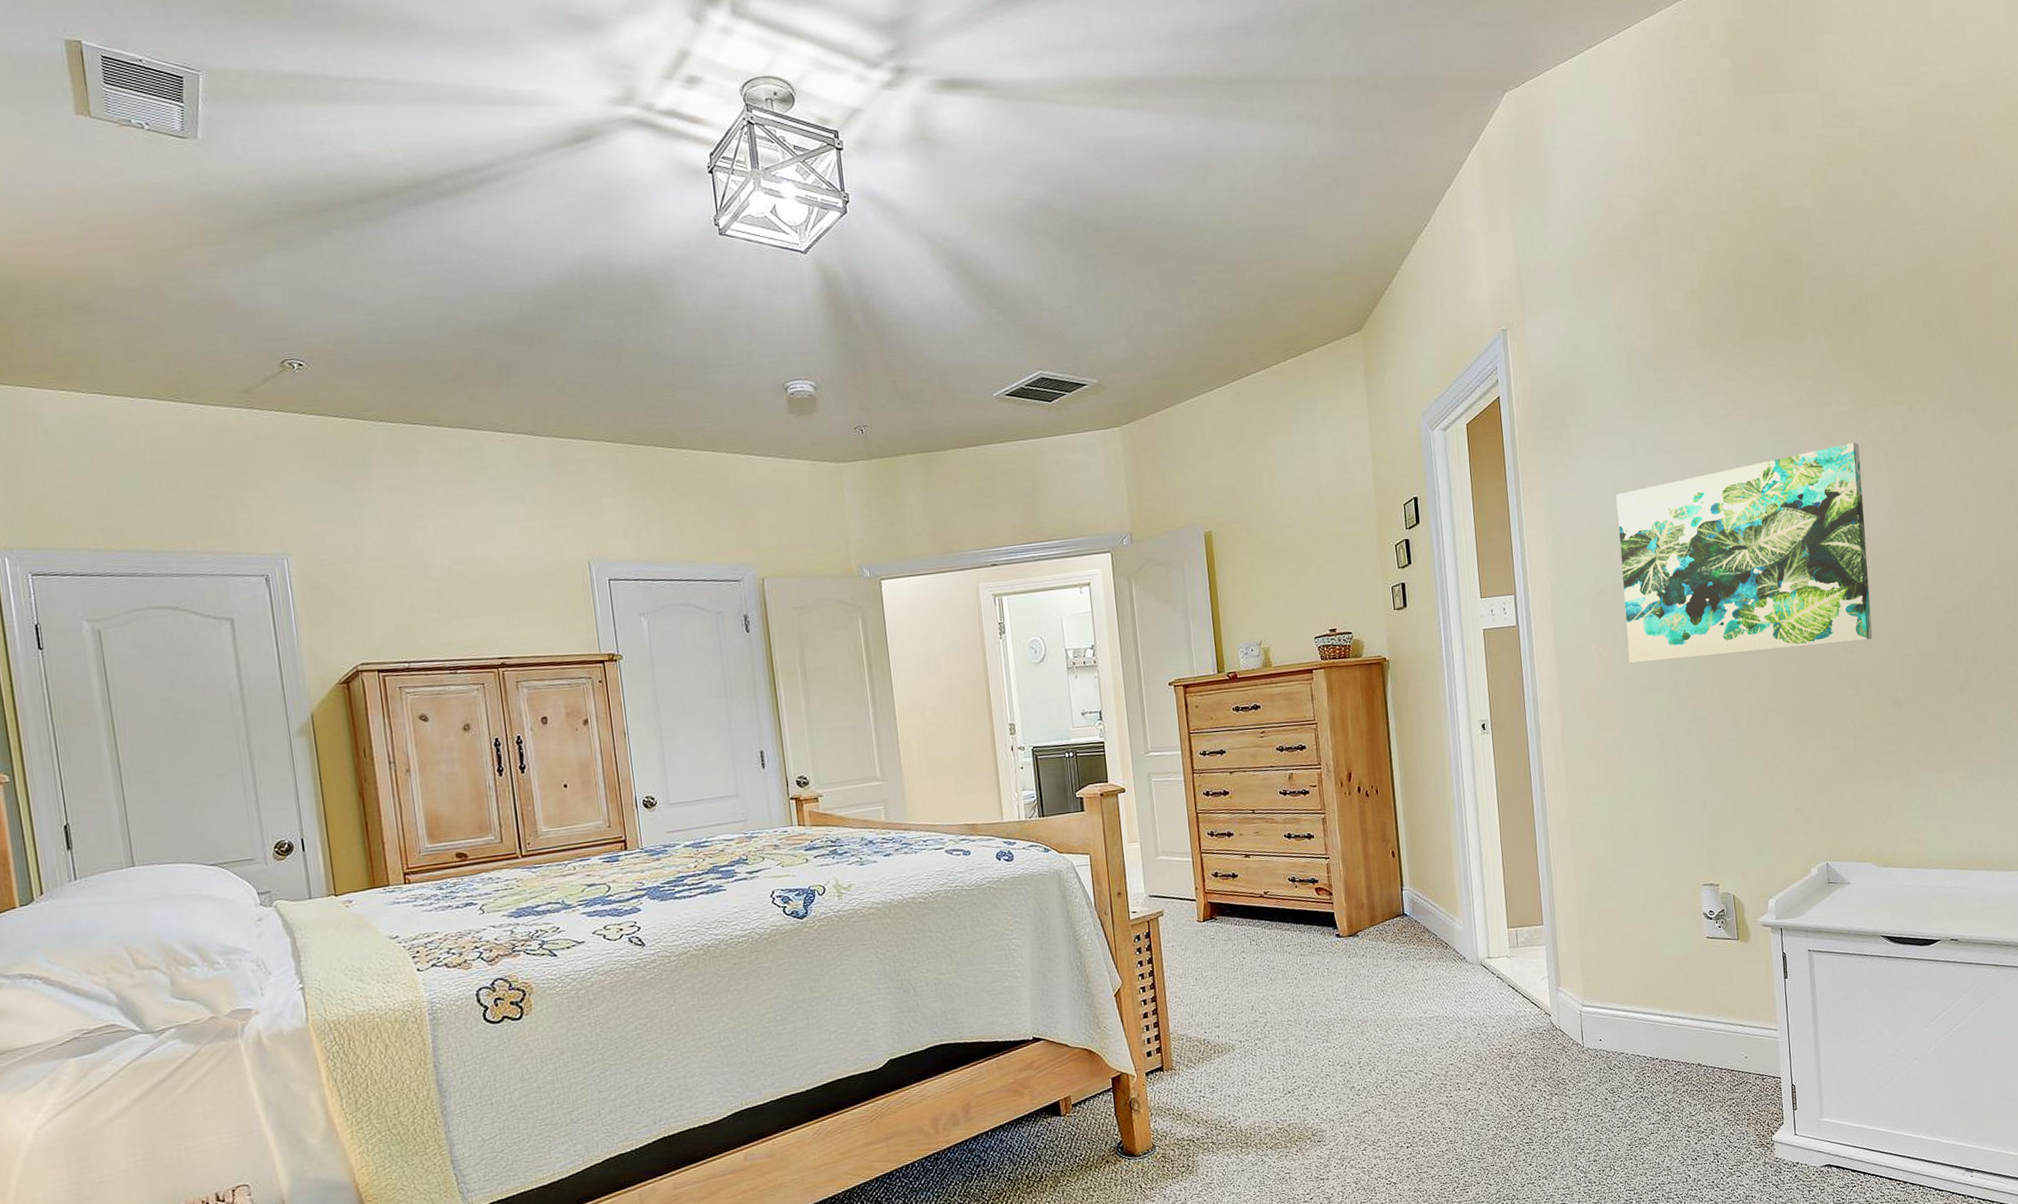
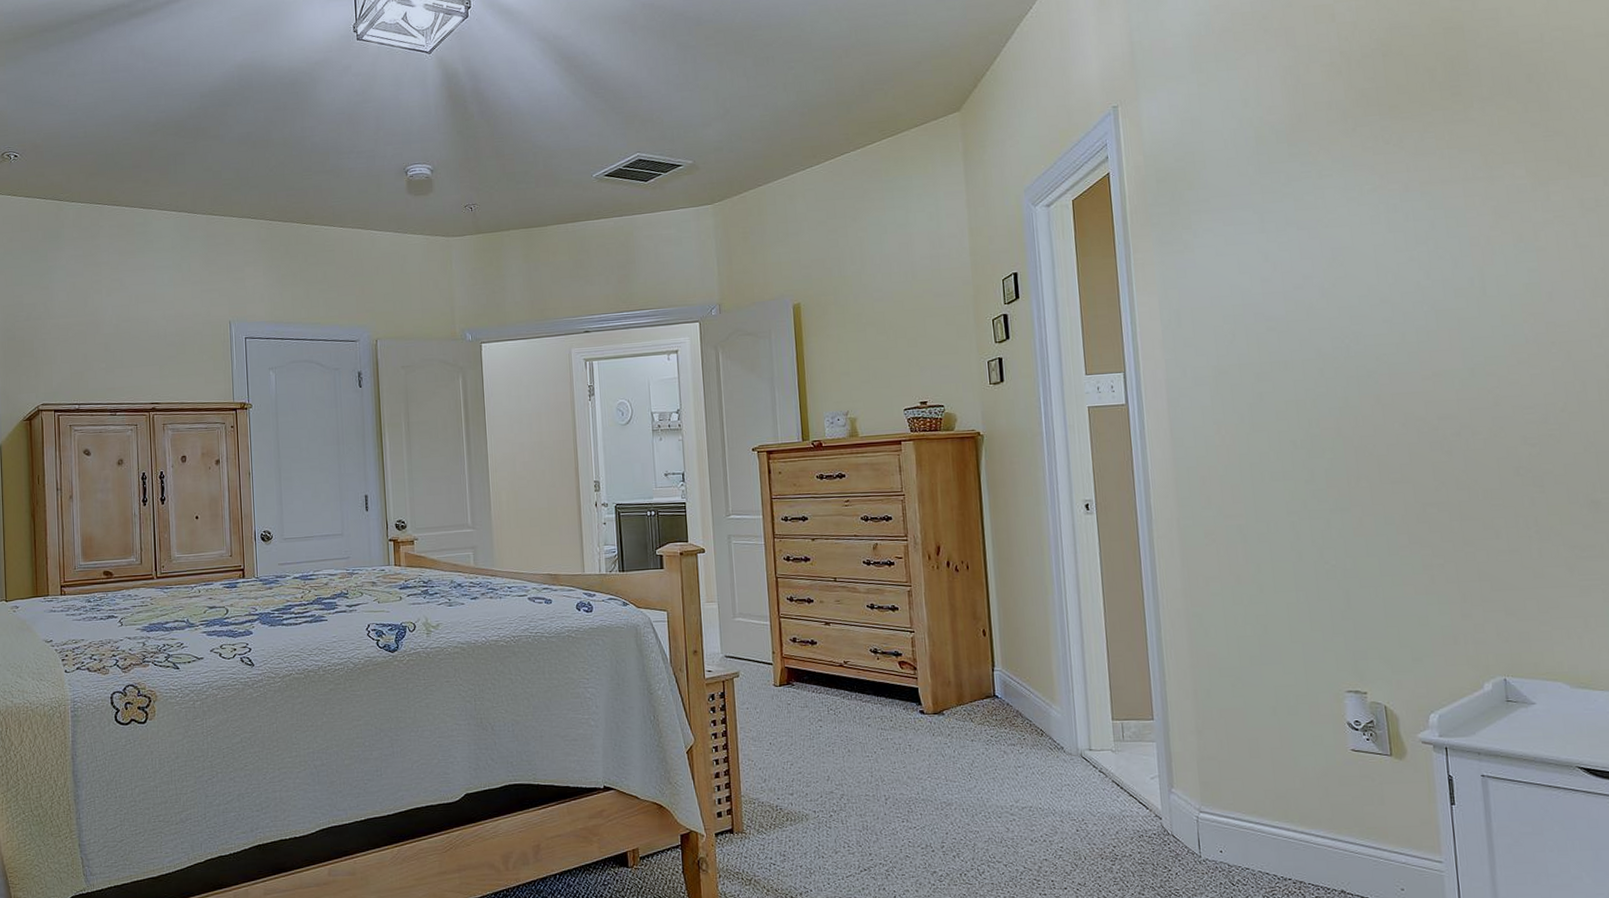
wall art: present [1616,442,1873,664] -> none [1241,218,1561,448]

